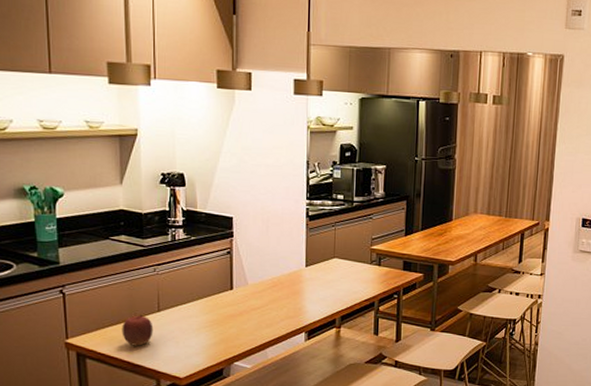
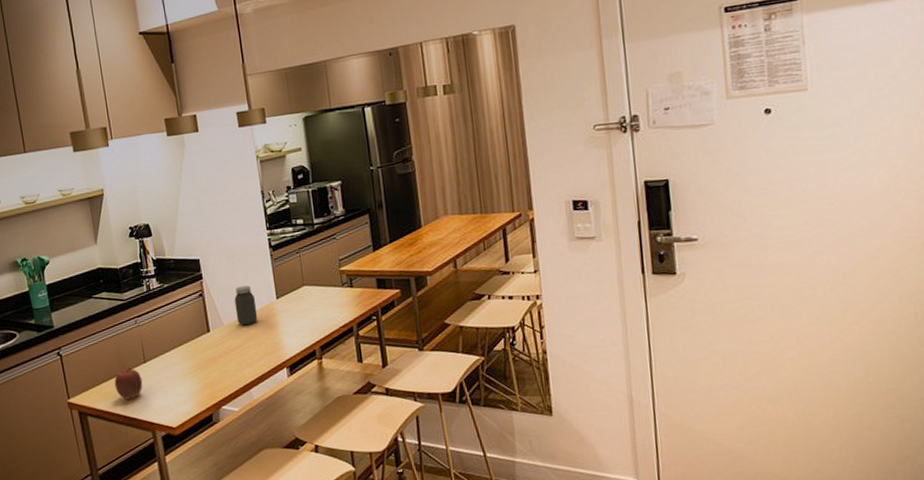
jar: none [262,250,285,288] -> present [234,285,258,326]

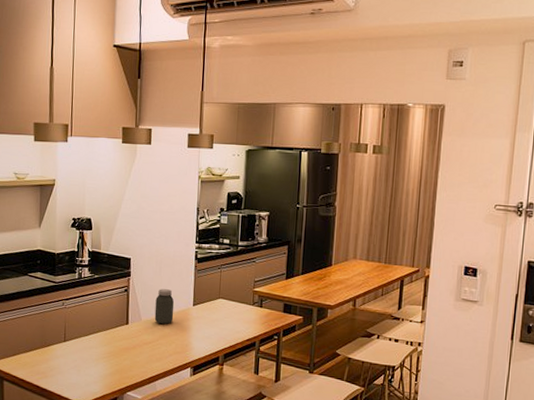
apple: present [114,367,143,400] -> none [33,343,60,372]

